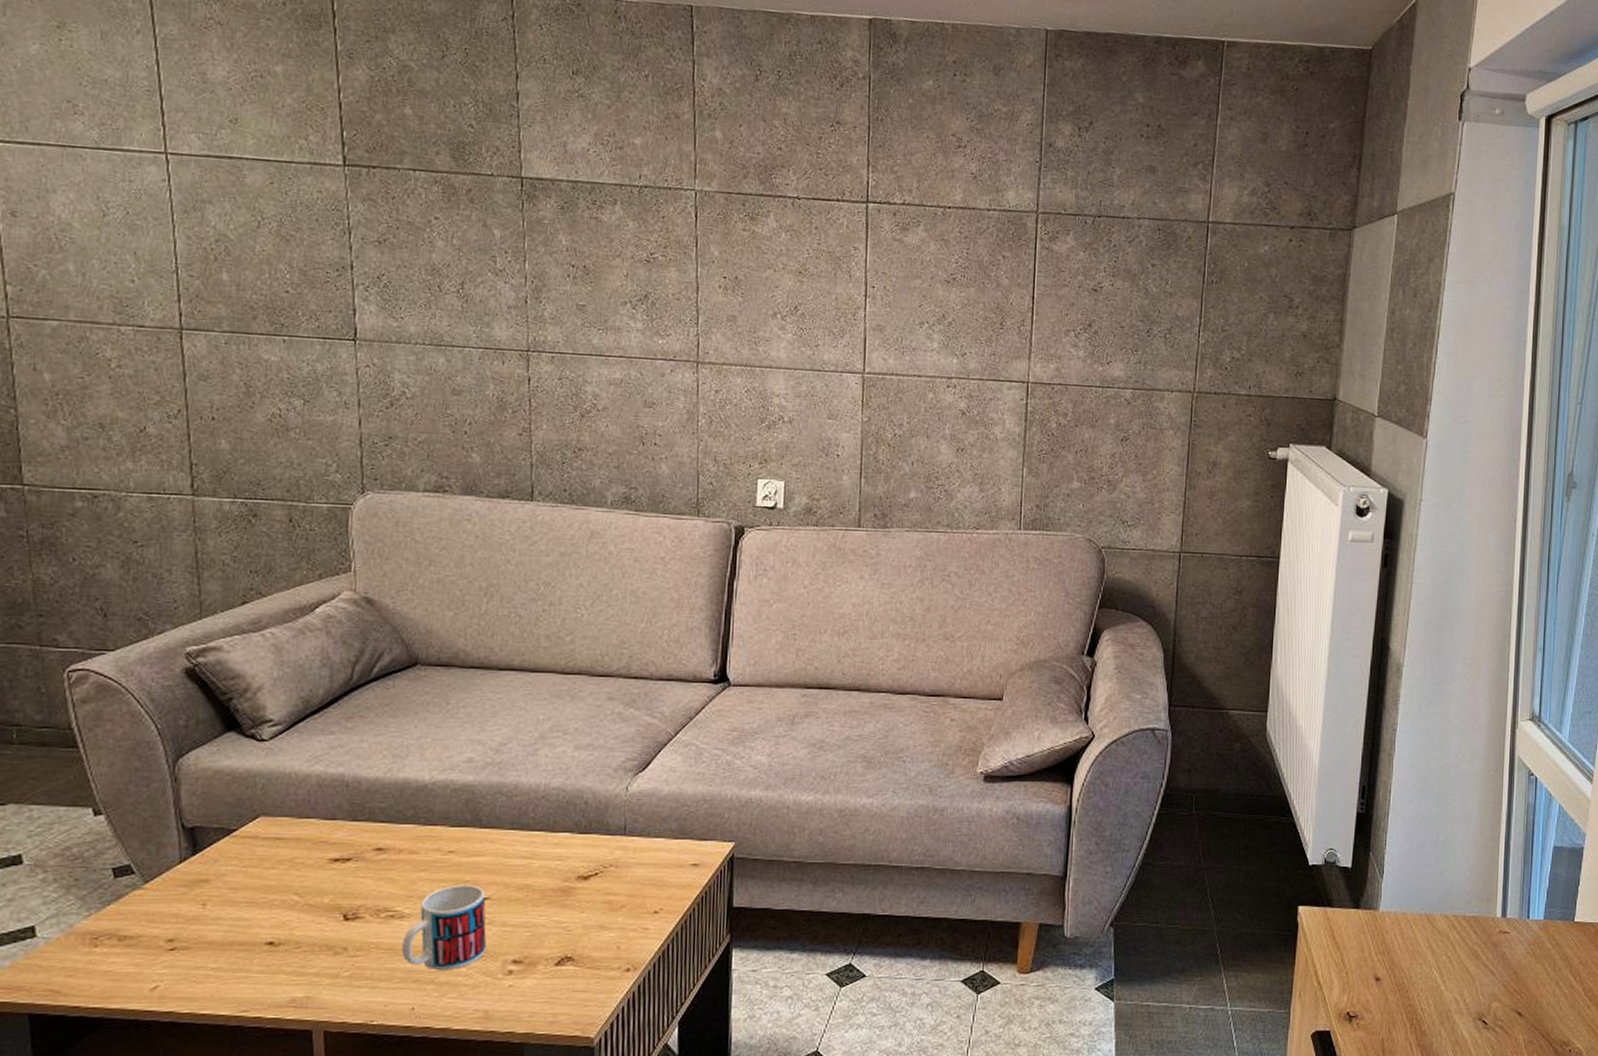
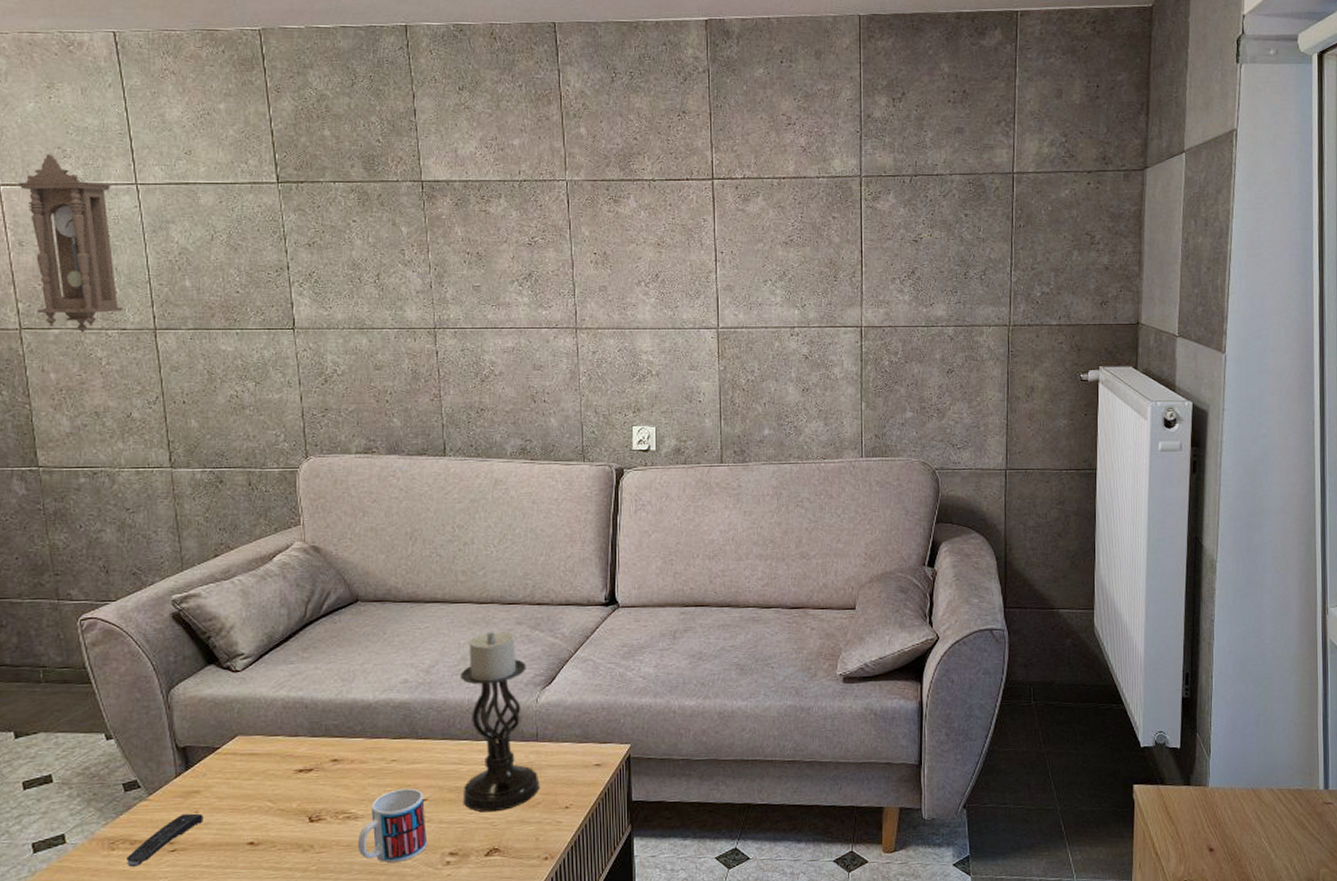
pendulum clock: none [14,107,141,328] -> present [18,154,123,333]
remote control: none [113,906,212,968] -> present [127,813,203,868]
candle holder: none [532,706,625,915] -> present [460,631,540,812]

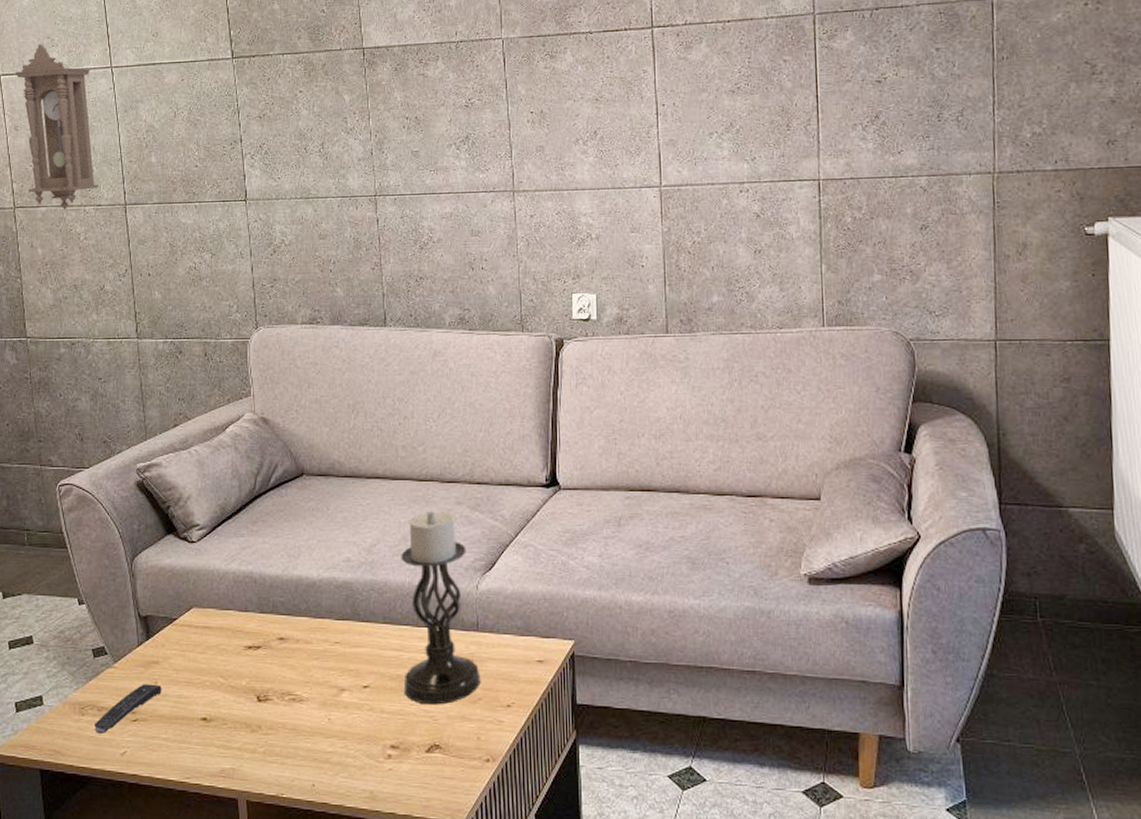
mug: present [357,788,426,864] -> none [302,672,368,752]

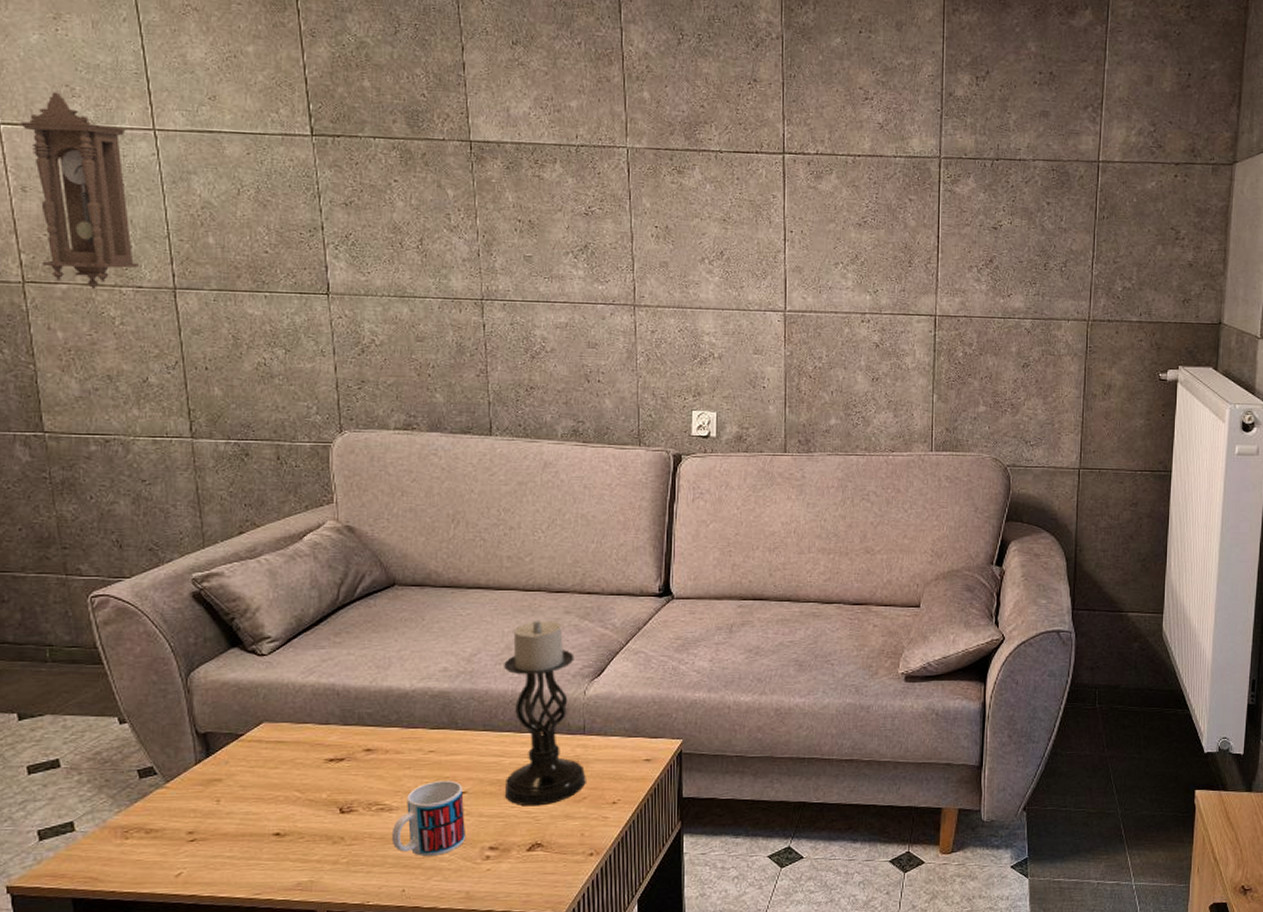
remote control: present [95,684,162,735] -> none [142,802,225,858]
mug: none [302,672,368,752] -> present [391,780,465,857]

